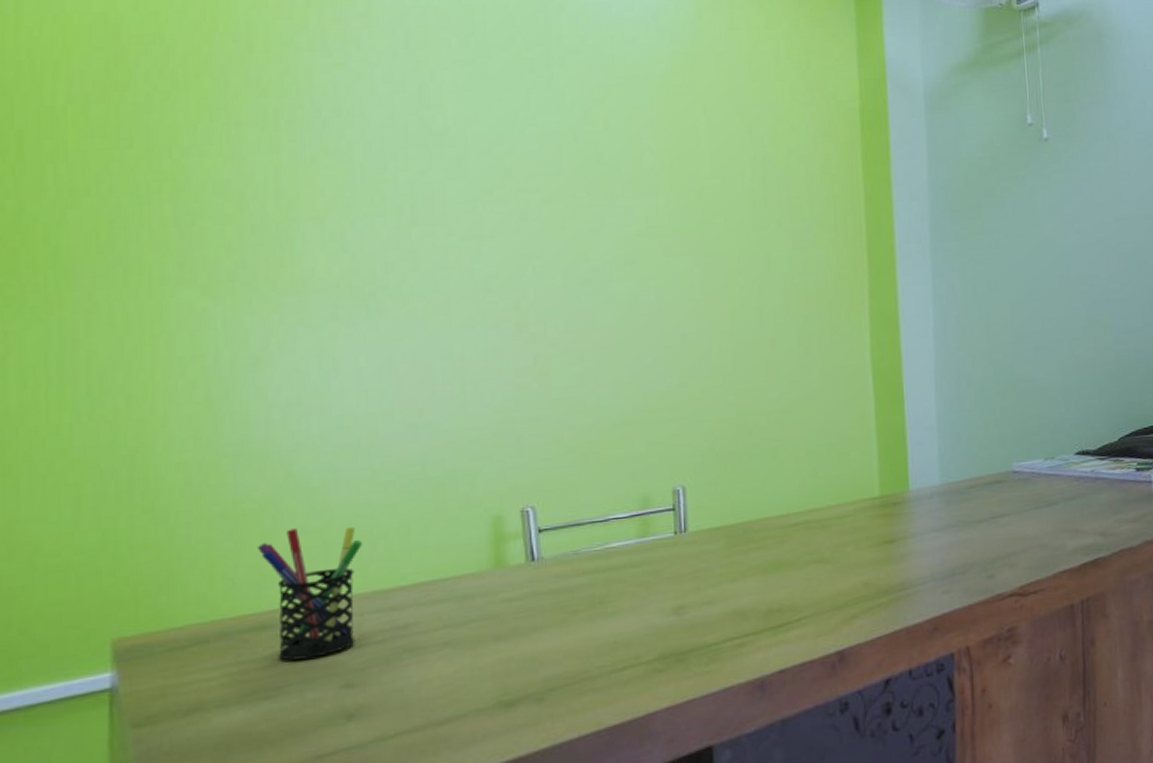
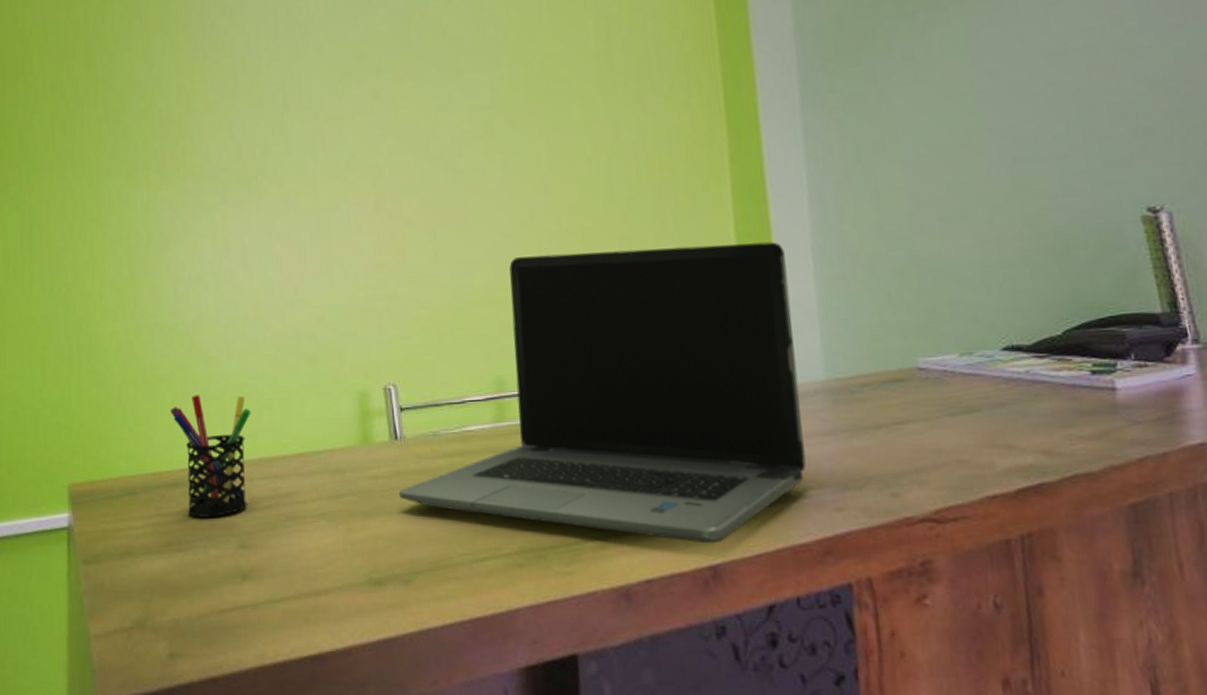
laptop computer: none [535,366,922,633] -> present [399,241,806,544]

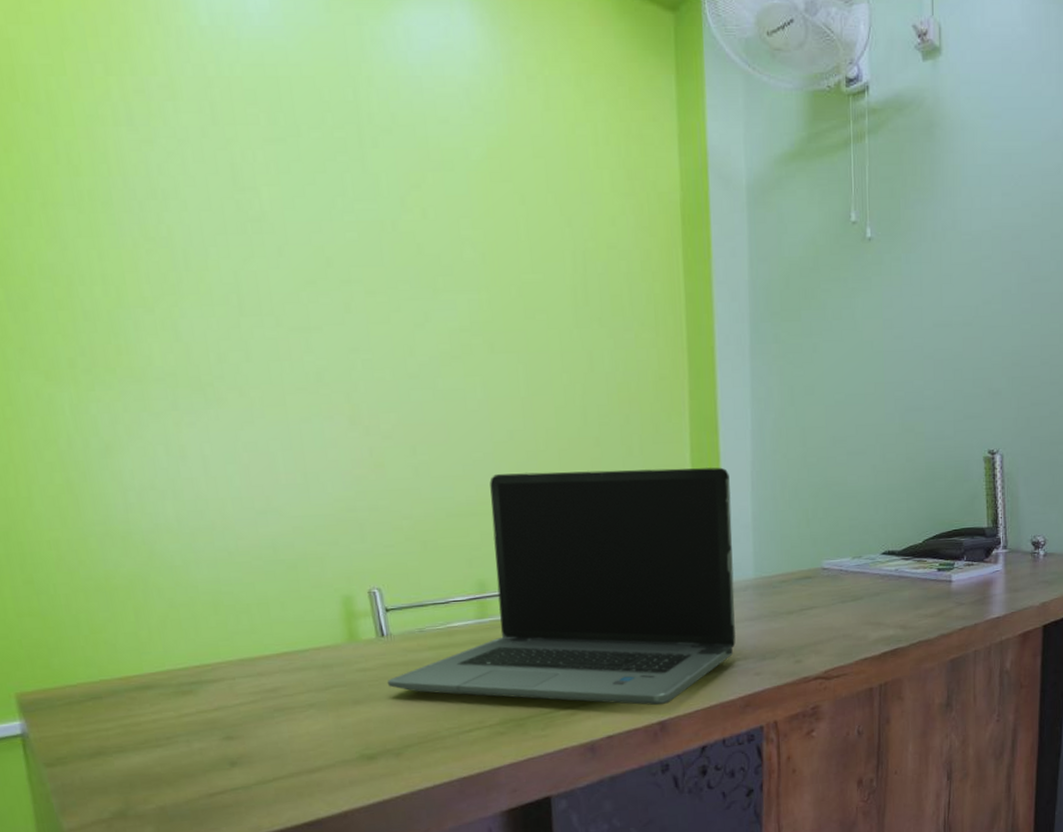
pen holder: present [169,395,251,517] -> none [132,602,231,716]

